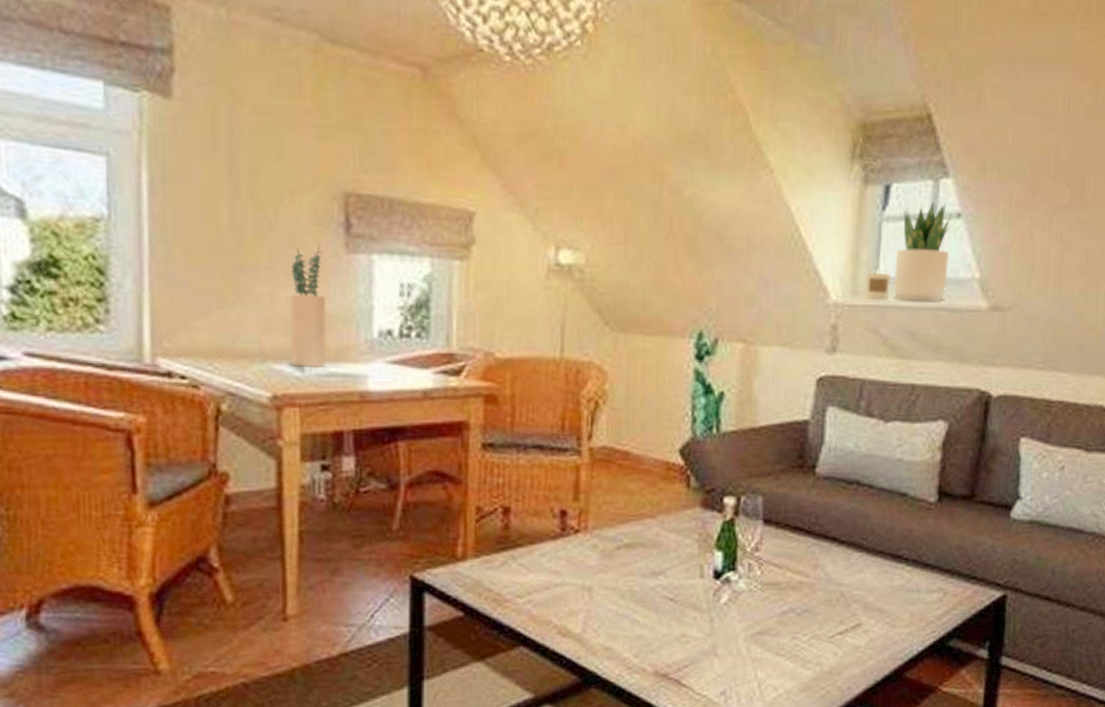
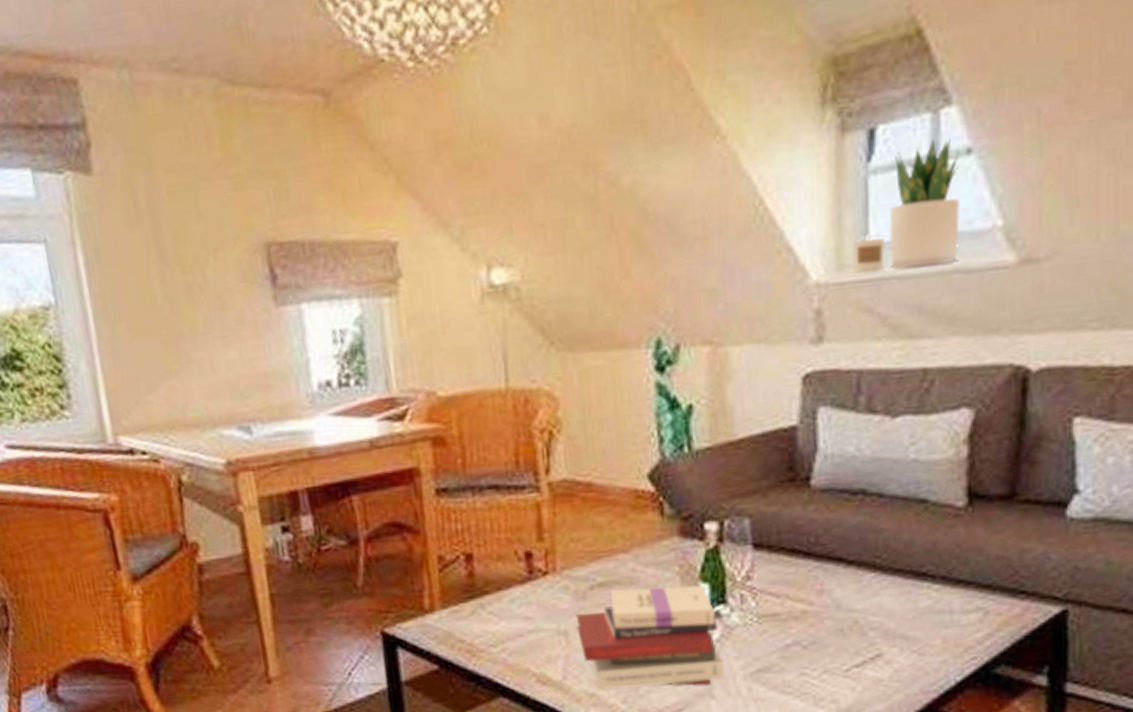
vase: present [290,244,327,368] -> none [225,301,272,431]
books: none [600,550,728,645] -> present [575,585,724,690]

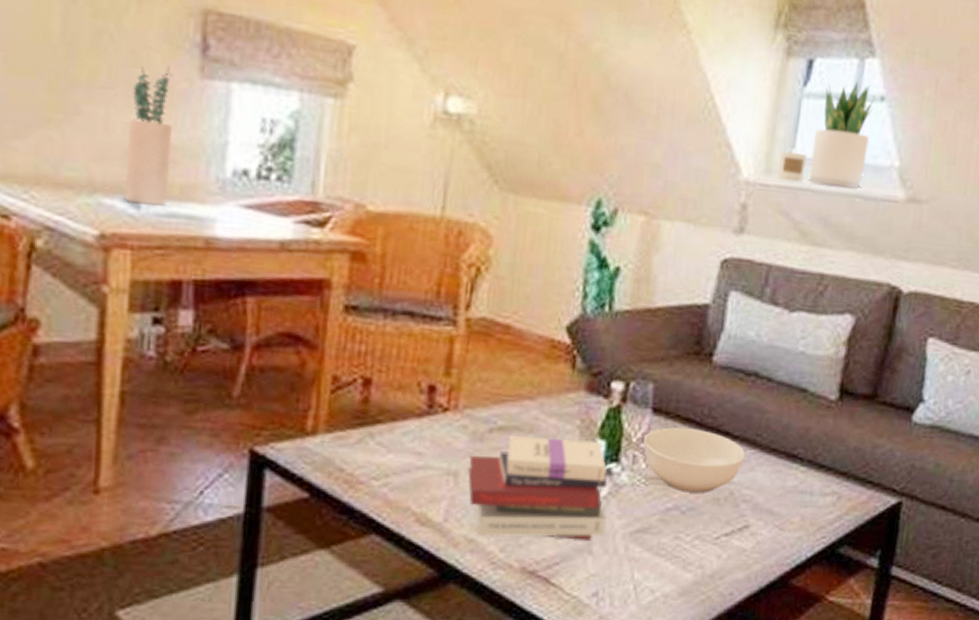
vase: none [225,301,272,431] -> present [125,65,174,206]
bowl: none [749,559,866,627] -> present [643,427,746,493]

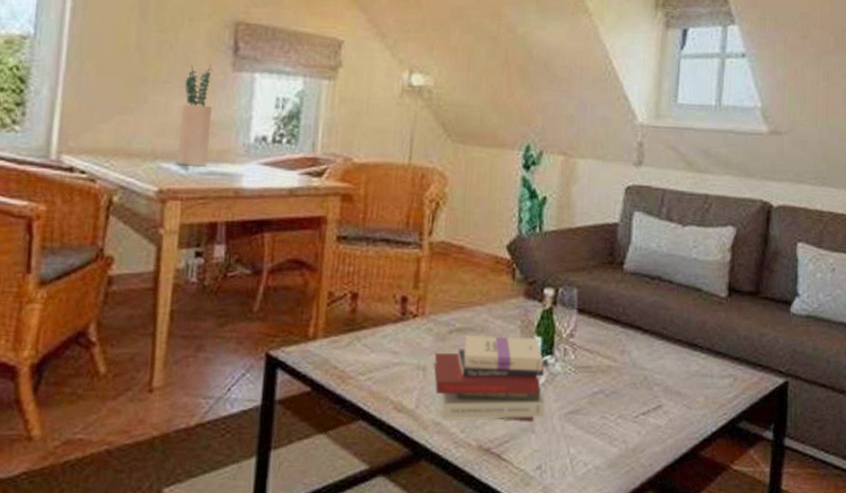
bowl: present [643,427,746,493] -> none [572,324,656,379]
candle: present [777,147,807,183] -> none [665,96,688,124]
planter: present [809,80,874,189] -> none [690,43,736,126]

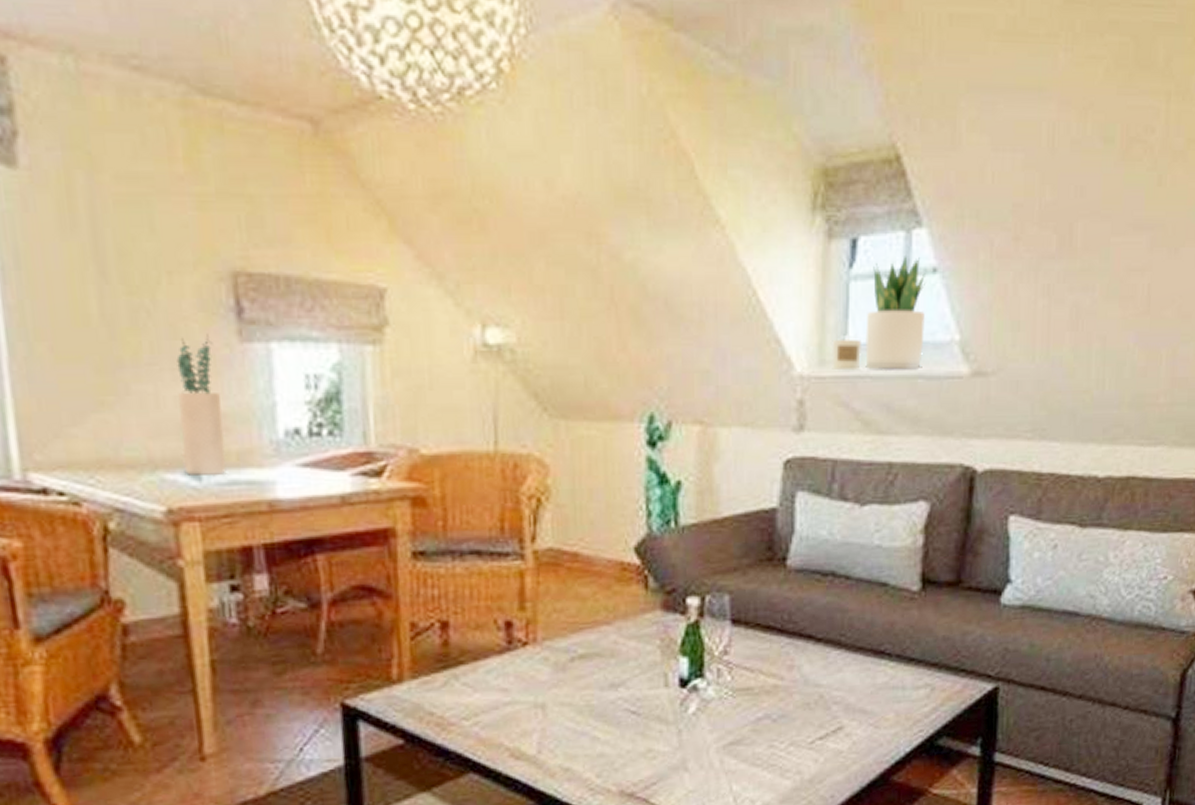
books: present [433,334,545,421] -> none [554,658,698,765]
candle: none [665,96,688,124] -> present [832,334,861,371]
planter: none [690,43,736,126] -> present [865,254,926,372]

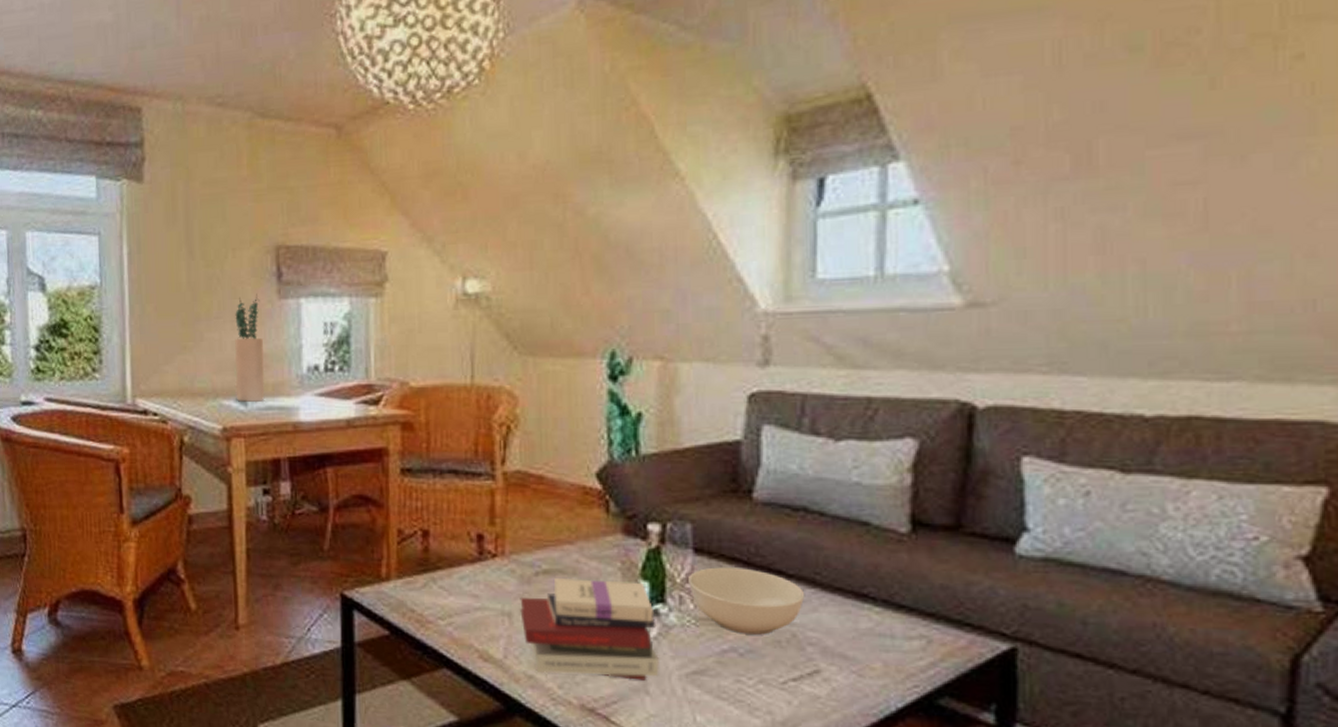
books: none [554,658,698,765] -> present [520,577,659,681]
bowl: none [726,635,832,701] -> present [689,567,805,635]
candle: present [832,334,861,371] -> none [799,270,832,306]
planter: present [865,254,926,372] -> none [836,188,907,306]

